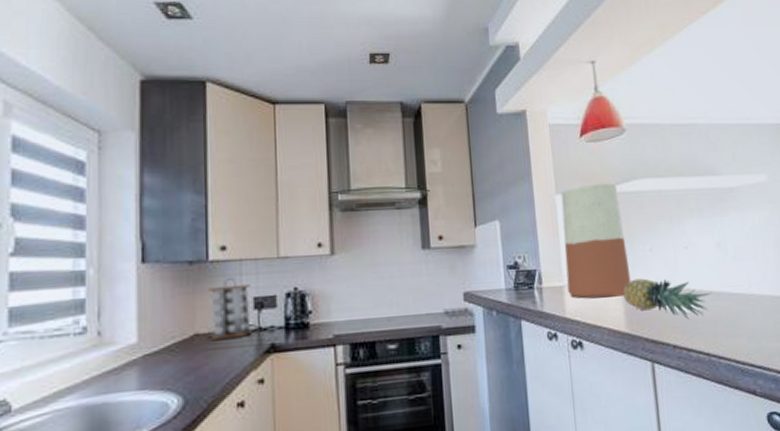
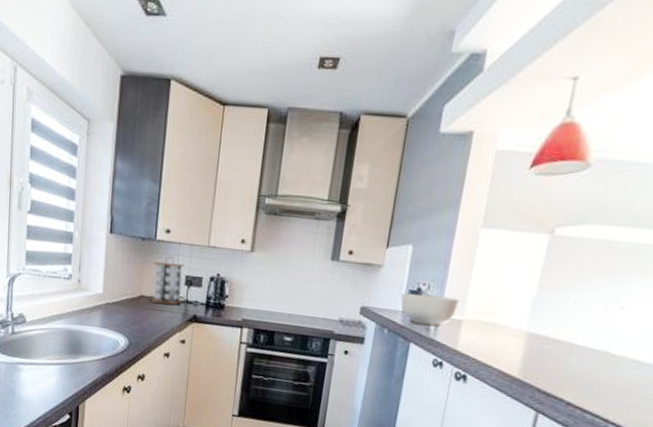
bowl: none [499,265,556,299] -> present [400,293,460,326]
vase: present [560,183,631,299] -> none [466,222,557,343]
fruit: present [623,278,712,319] -> none [525,328,636,381]

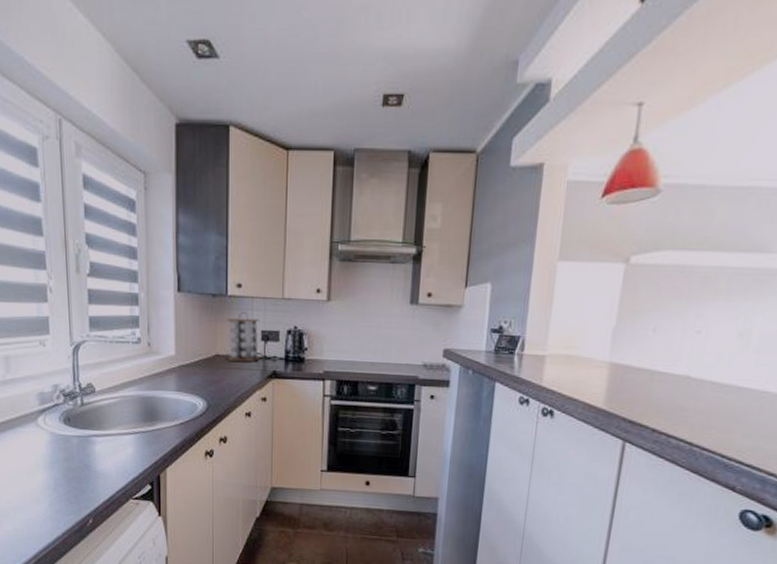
bowl: present [400,293,460,326] -> none [482,332,542,364]

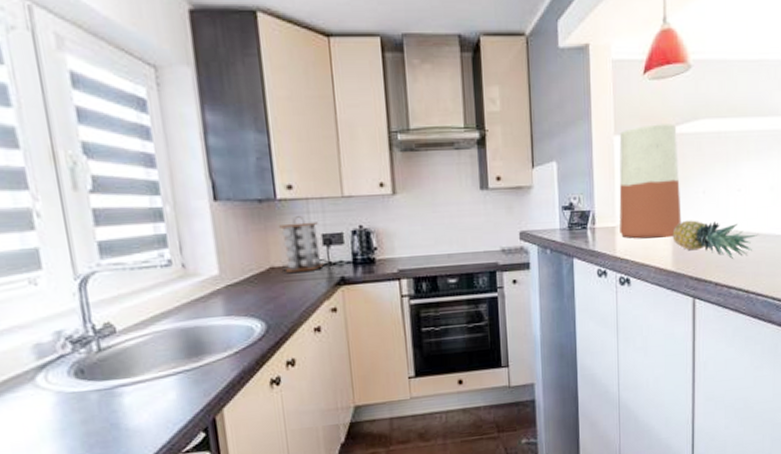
vase: none [549,252,632,373] -> present [619,124,682,239]
fruit: none [609,358,715,406] -> present [672,220,759,259]

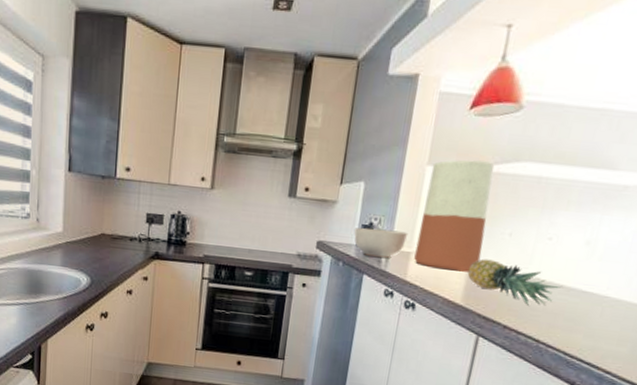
spice rack: present [279,214,324,273] -> none [113,193,145,243]
bowl: none [555,206,610,239] -> present [354,227,409,259]

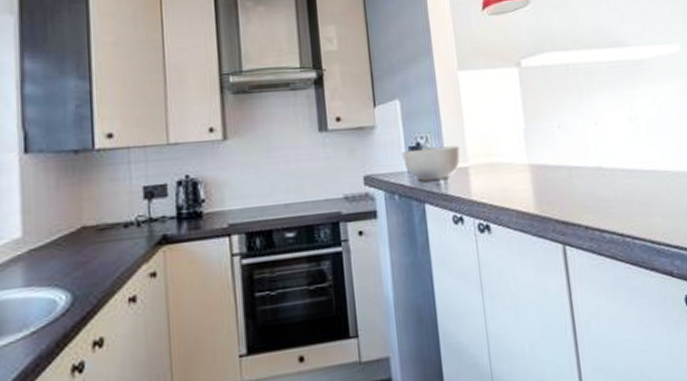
vase: present [414,160,494,272] -> none [463,57,540,180]
fruit: present [467,258,563,305] -> none [531,157,624,198]

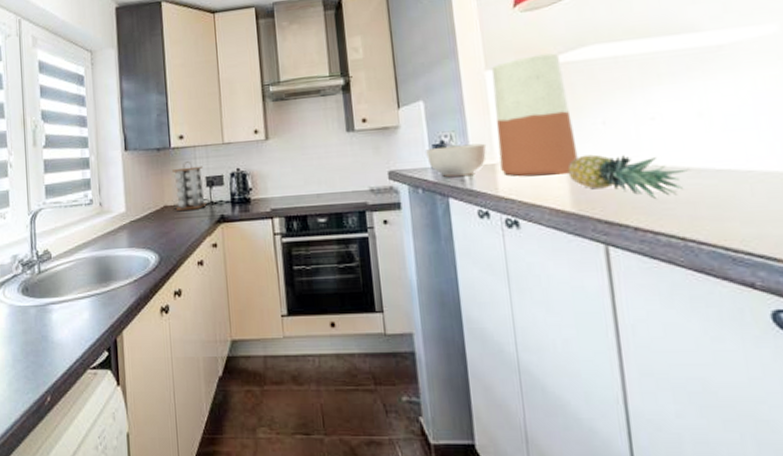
spice rack: none [96,165,144,233] -> present [172,160,207,211]
vase: none [463,57,540,180] -> present [491,53,578,177]
fruit: none [531,157,624,198] -> present [567,154,689,199]

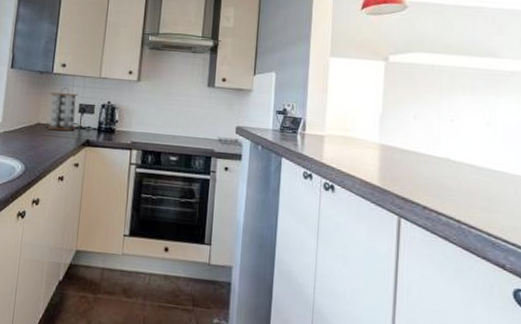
bowl: present [425,143,487,178] -> none [269,113,320,142]
vase: present [491,53,578,177] -> none [328,52,391,154]
fruit: present [567,154,689,199] -> none [380,140,473,185]

